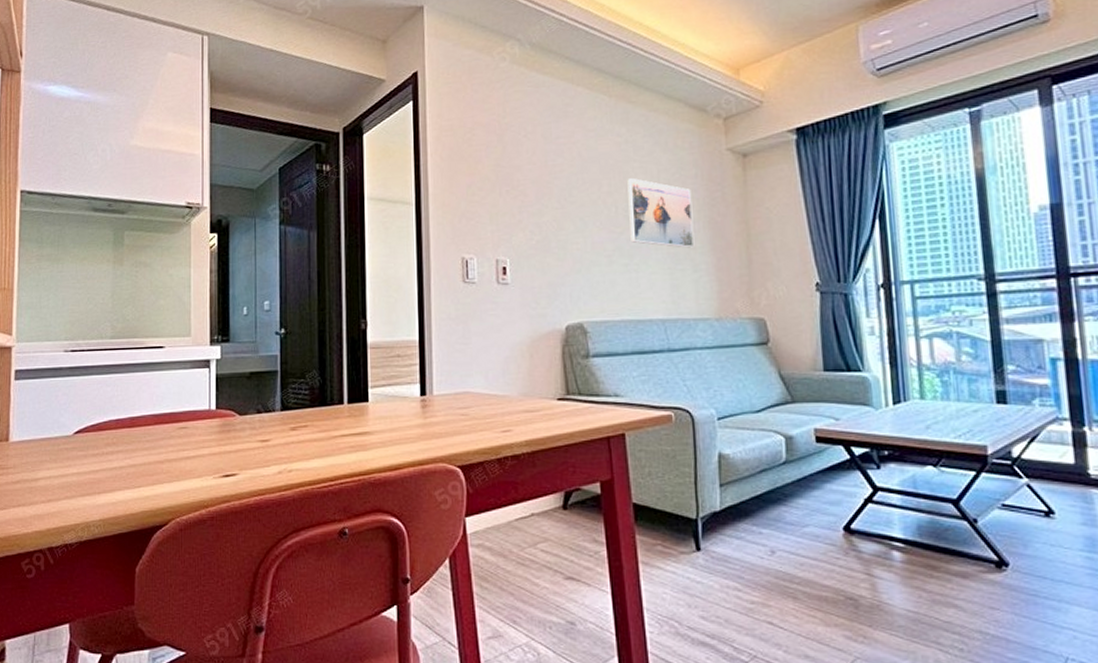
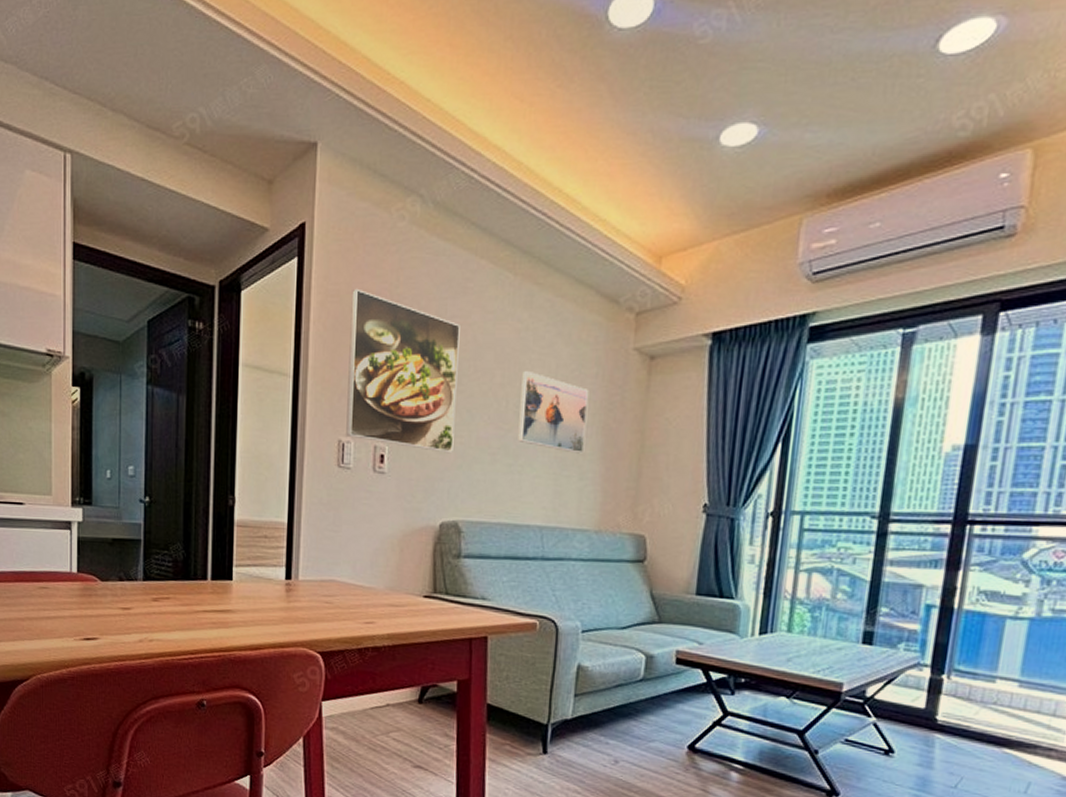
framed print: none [464,122,571,260] -> present [346,288,460,454]

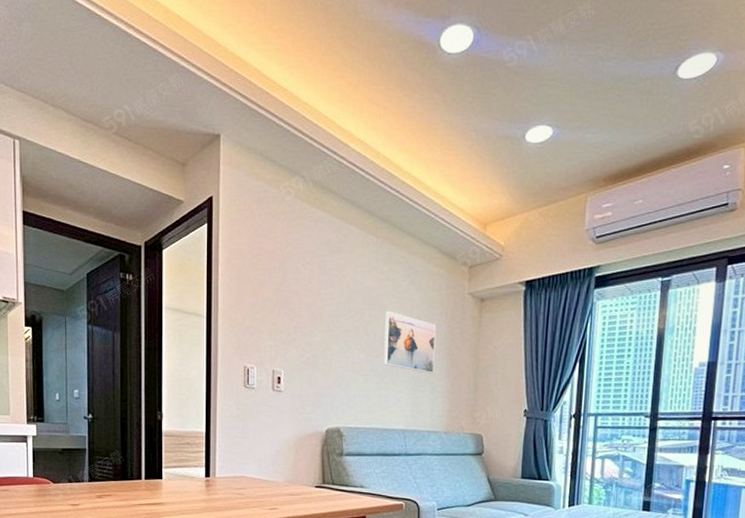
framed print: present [346,288,460,454] -> none [250,248,337,375]

